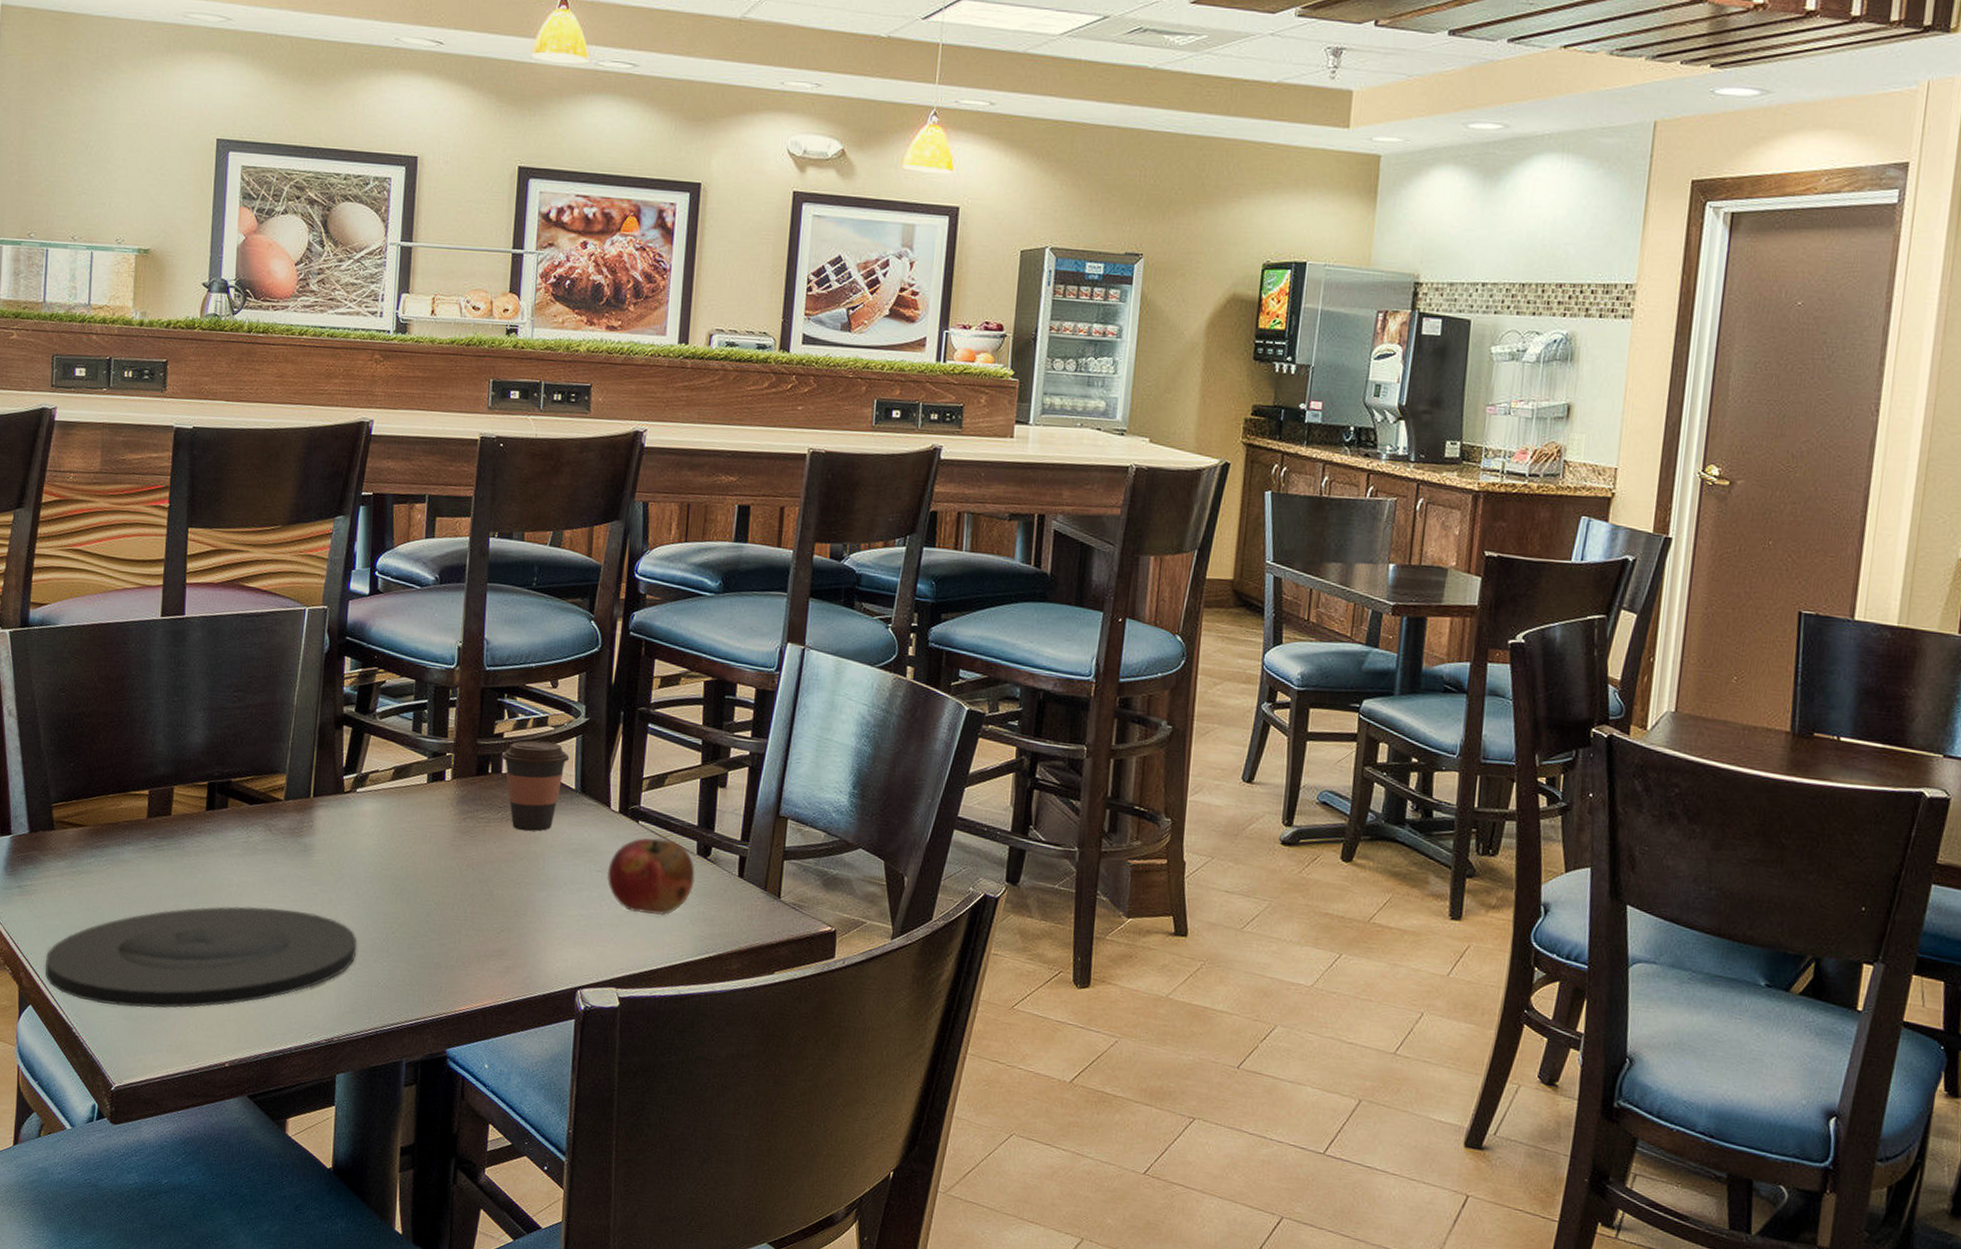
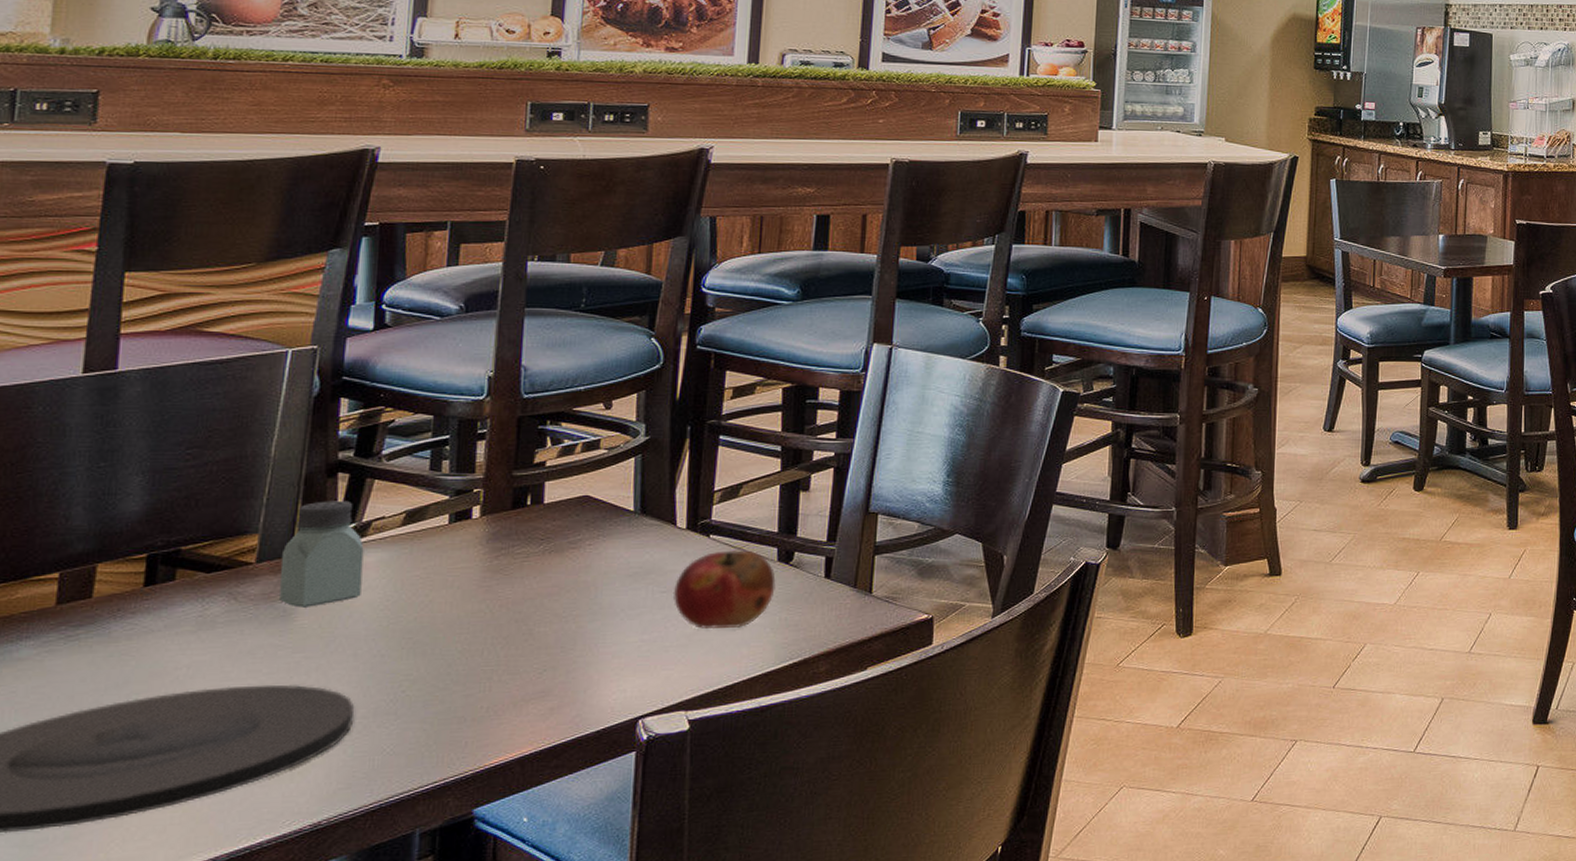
saltshaker: none [302,750,363,846] -> present [280,500,364,608]
coffee cup: present [501,741,570,832] -> none [543,465,627,562]

